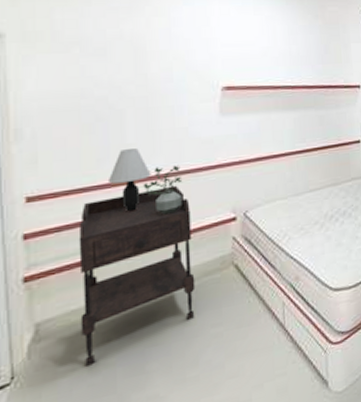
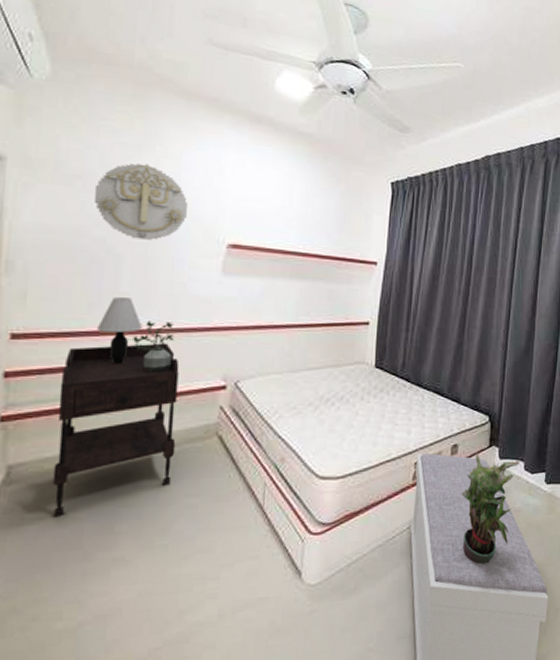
wall decoration: none [91,24,181,94] -> present [94,162,187,240]

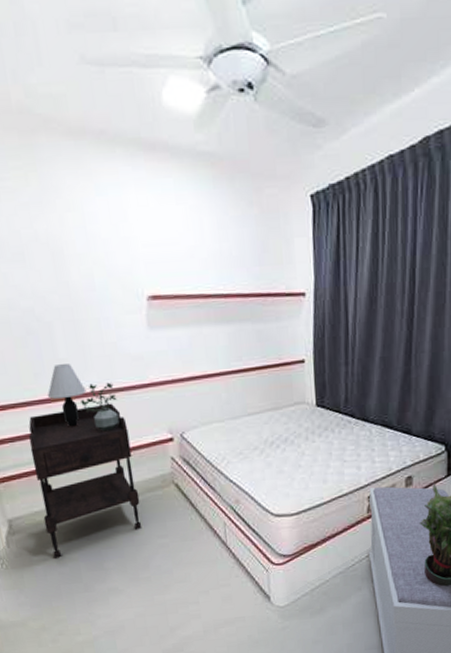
wall decoration: present [94,162,187,240] -> none [10,222,102,304]

